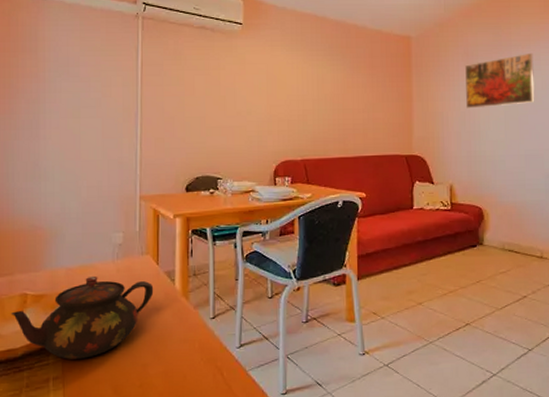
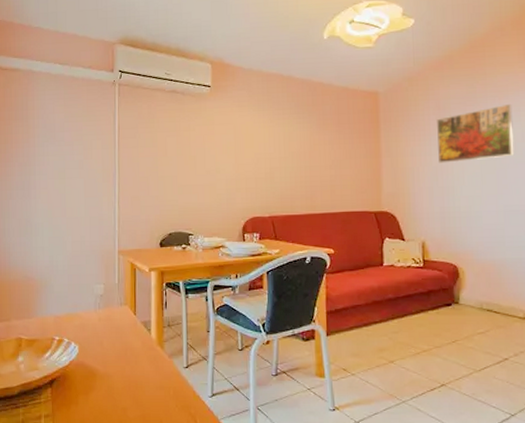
teapot: present [10,277,154,359] -> none [8,324,132,399]

